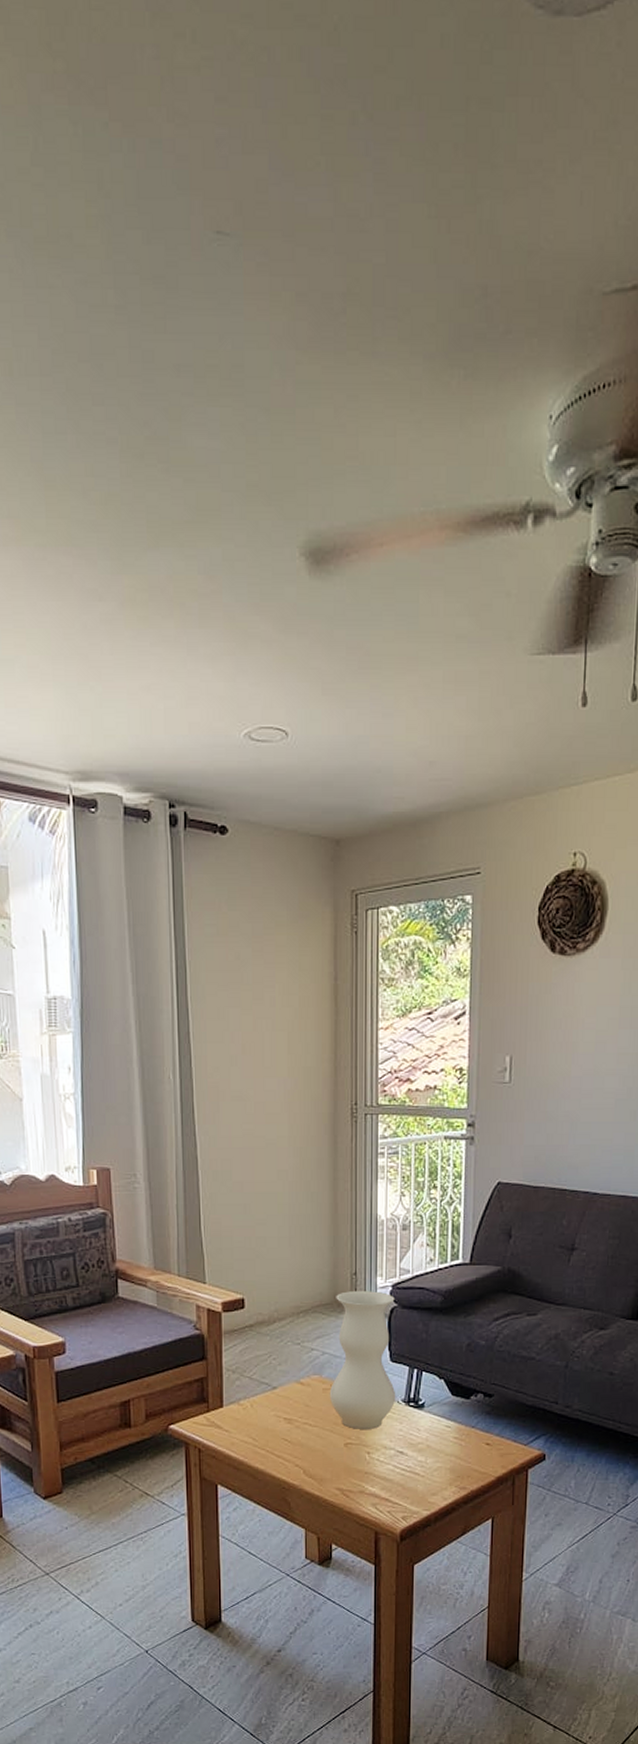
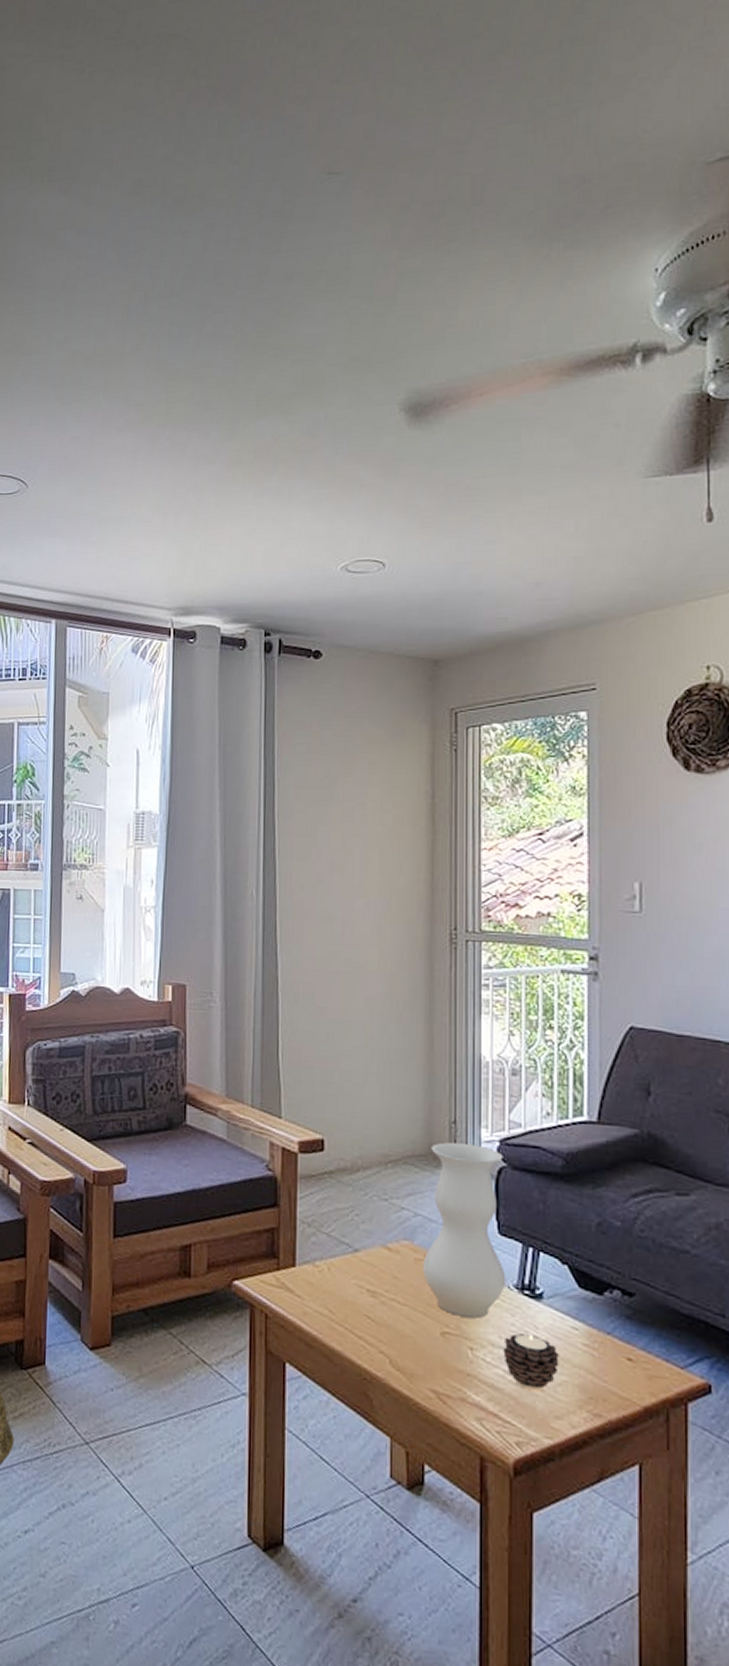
candle: none [393,1435,436,1478] -> present [503,1333,559,1392]

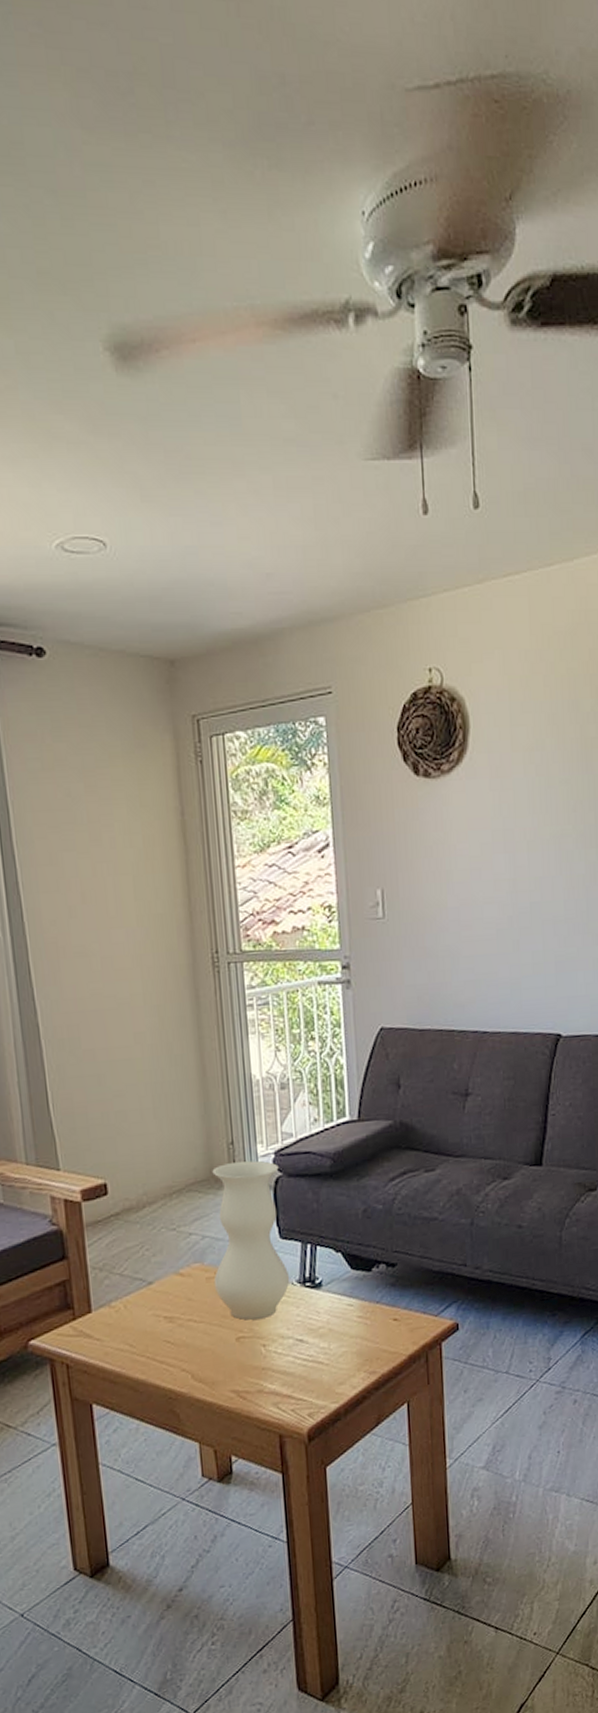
candle: present [503,1333,559,1392] -> none [291,1318,339,1368]

